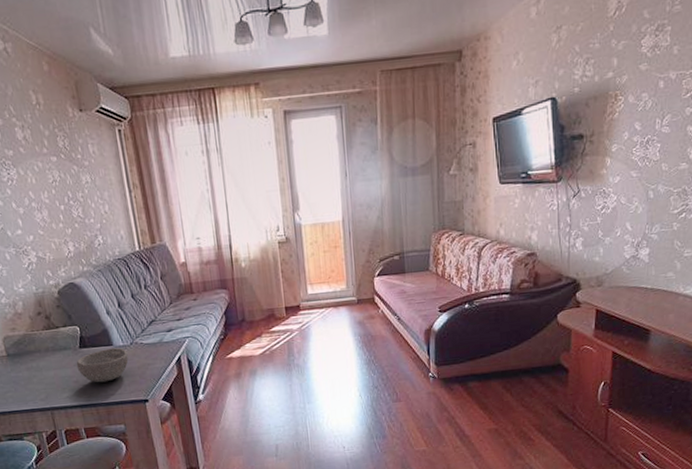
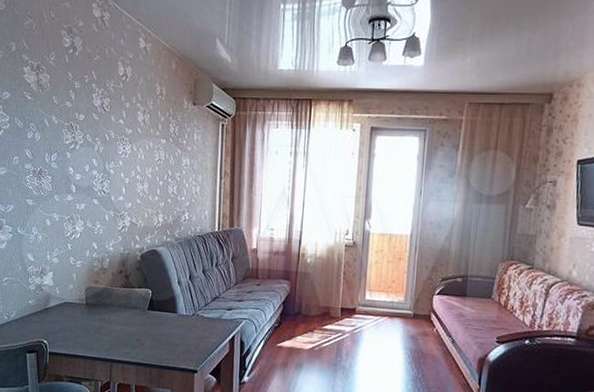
bowl: present [76,348,129,383] -> none [141,315,188,346]

